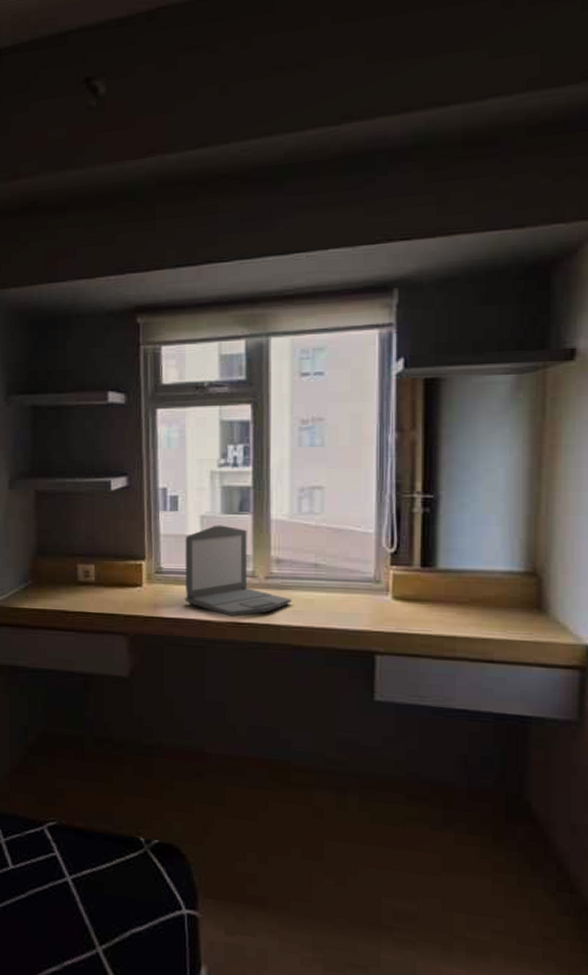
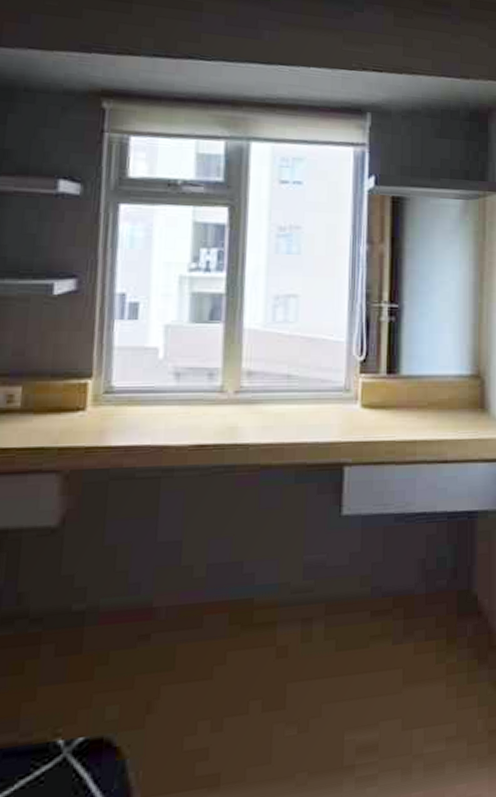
laptop: present [184,525,292,617] -> none [139,335,262,439]

